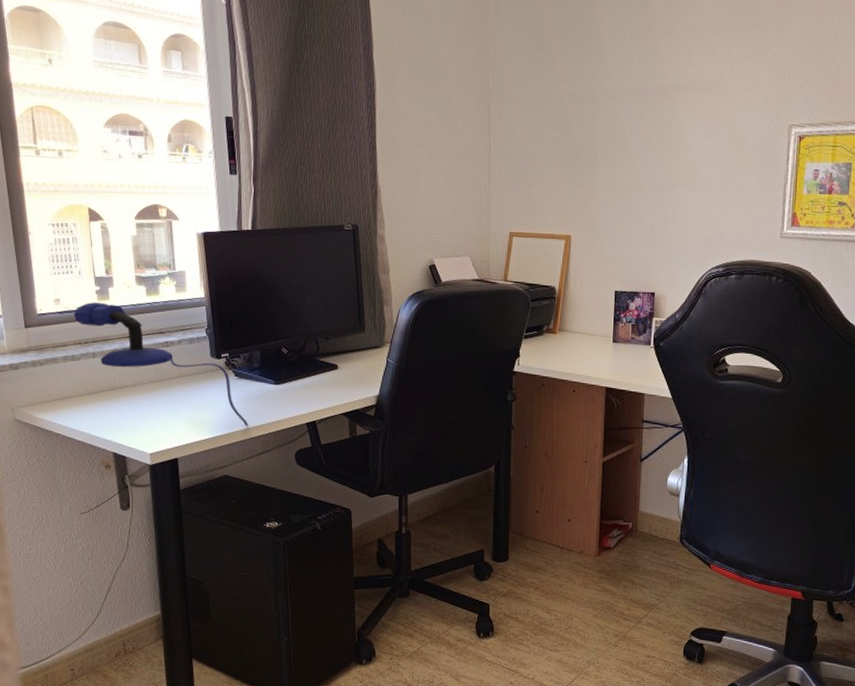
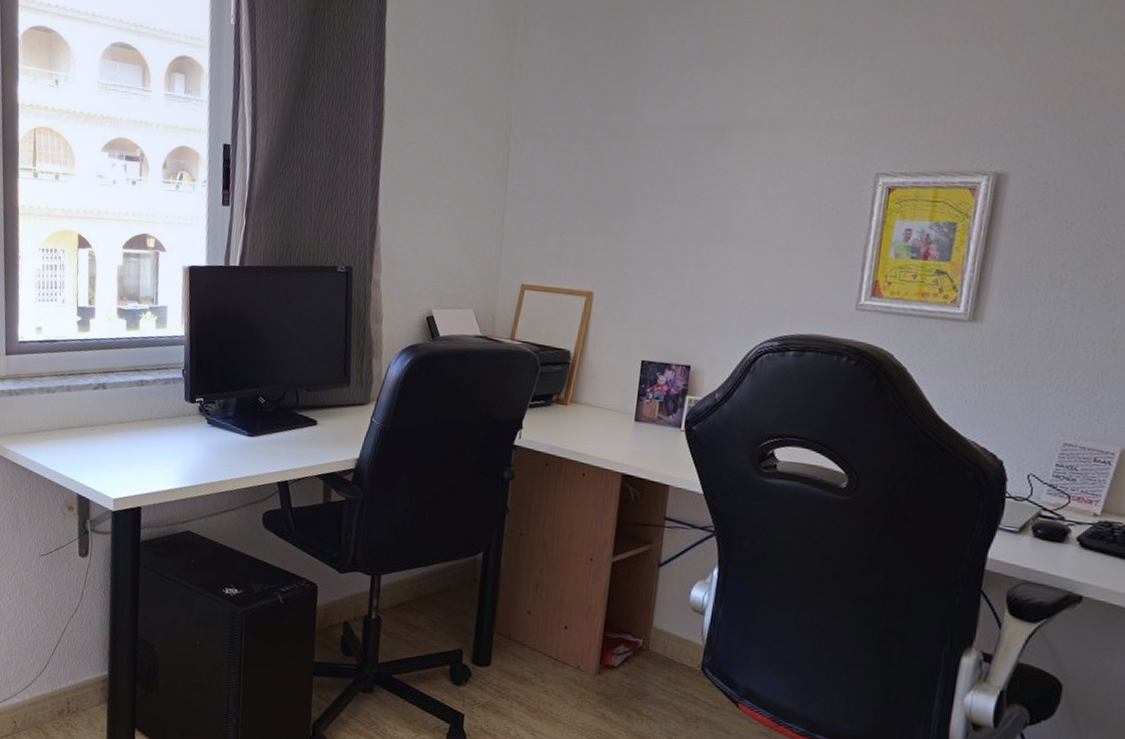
microphone: present [73,302,249,426] -> none [53,333,217,479]

